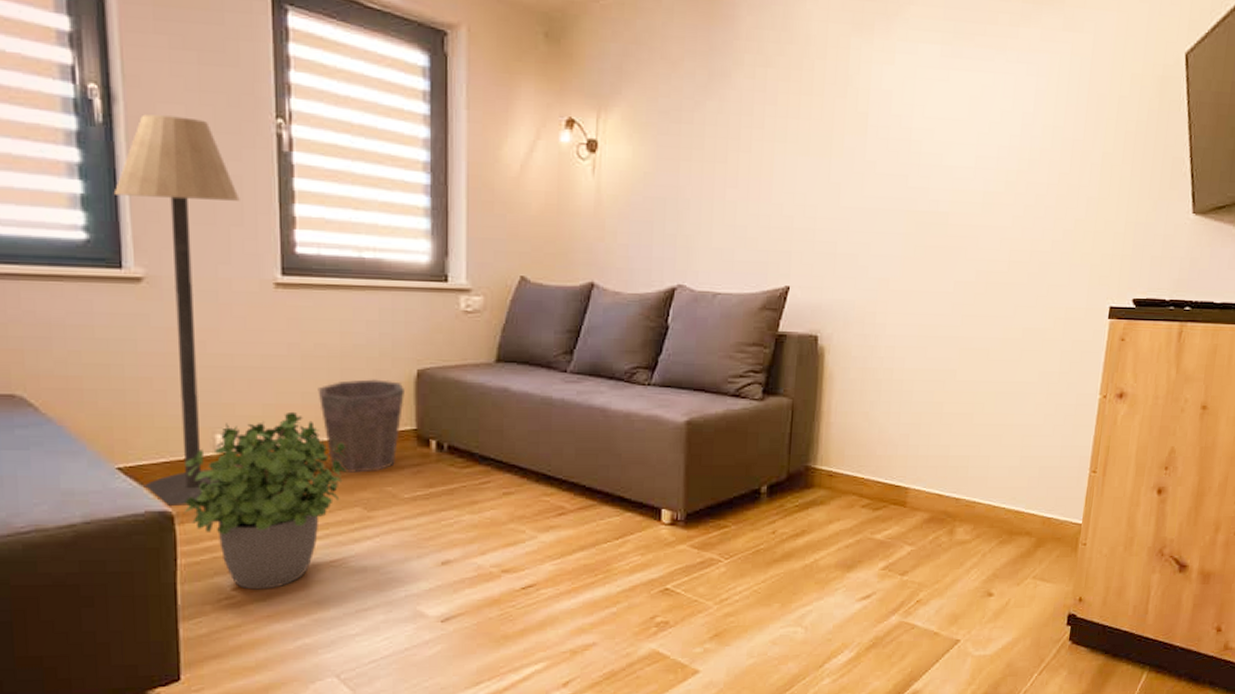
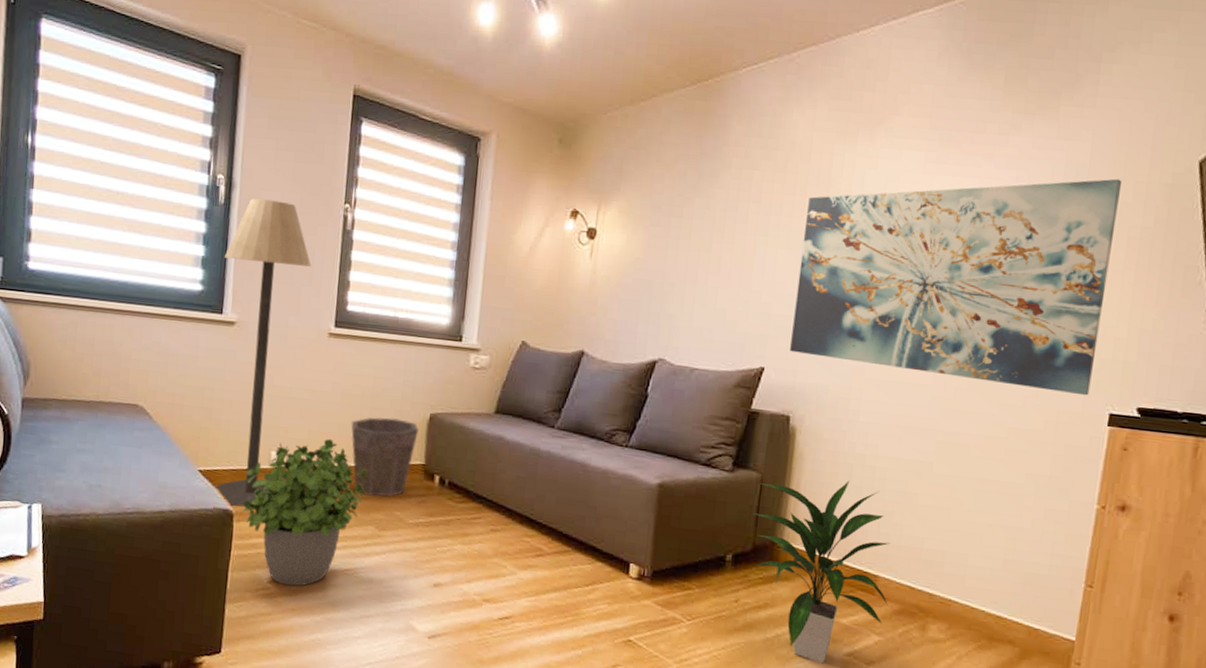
indoor plant: none [786,396,920,581] -> present [753,480,891,664]
wall art: none [815,71,1121,291] -> present [790,178,1123,396]

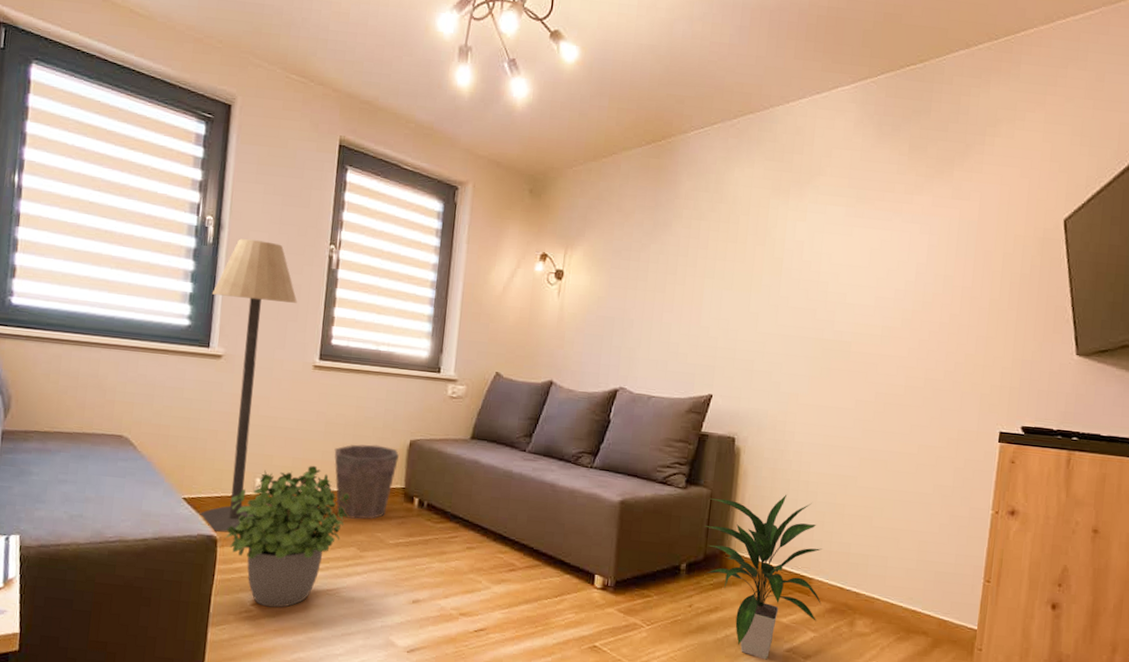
wall art: present [790,178,1123,396] -> none [734,233,1005,417]

